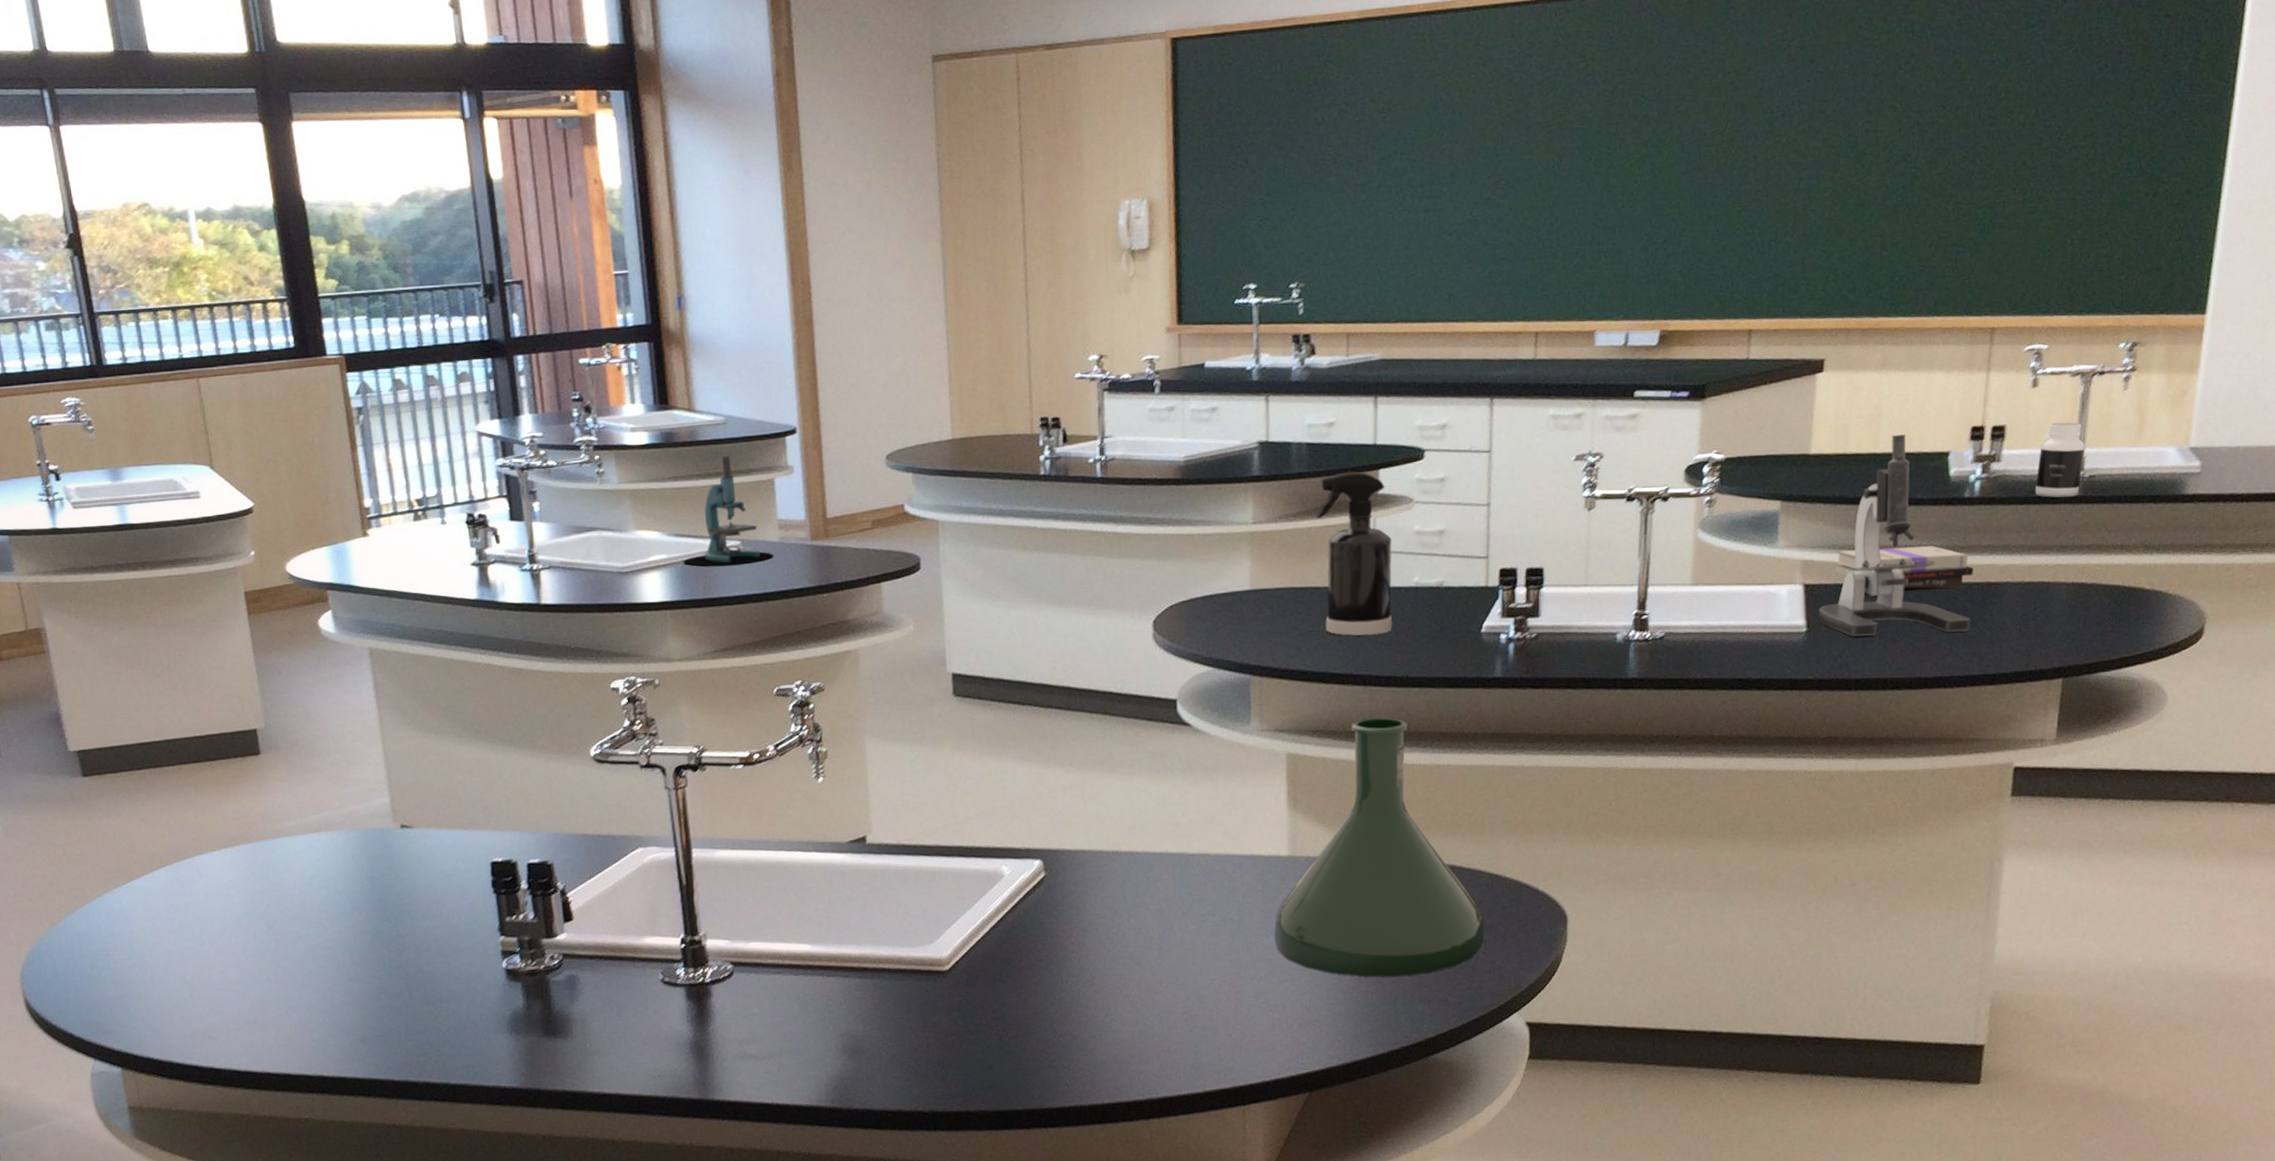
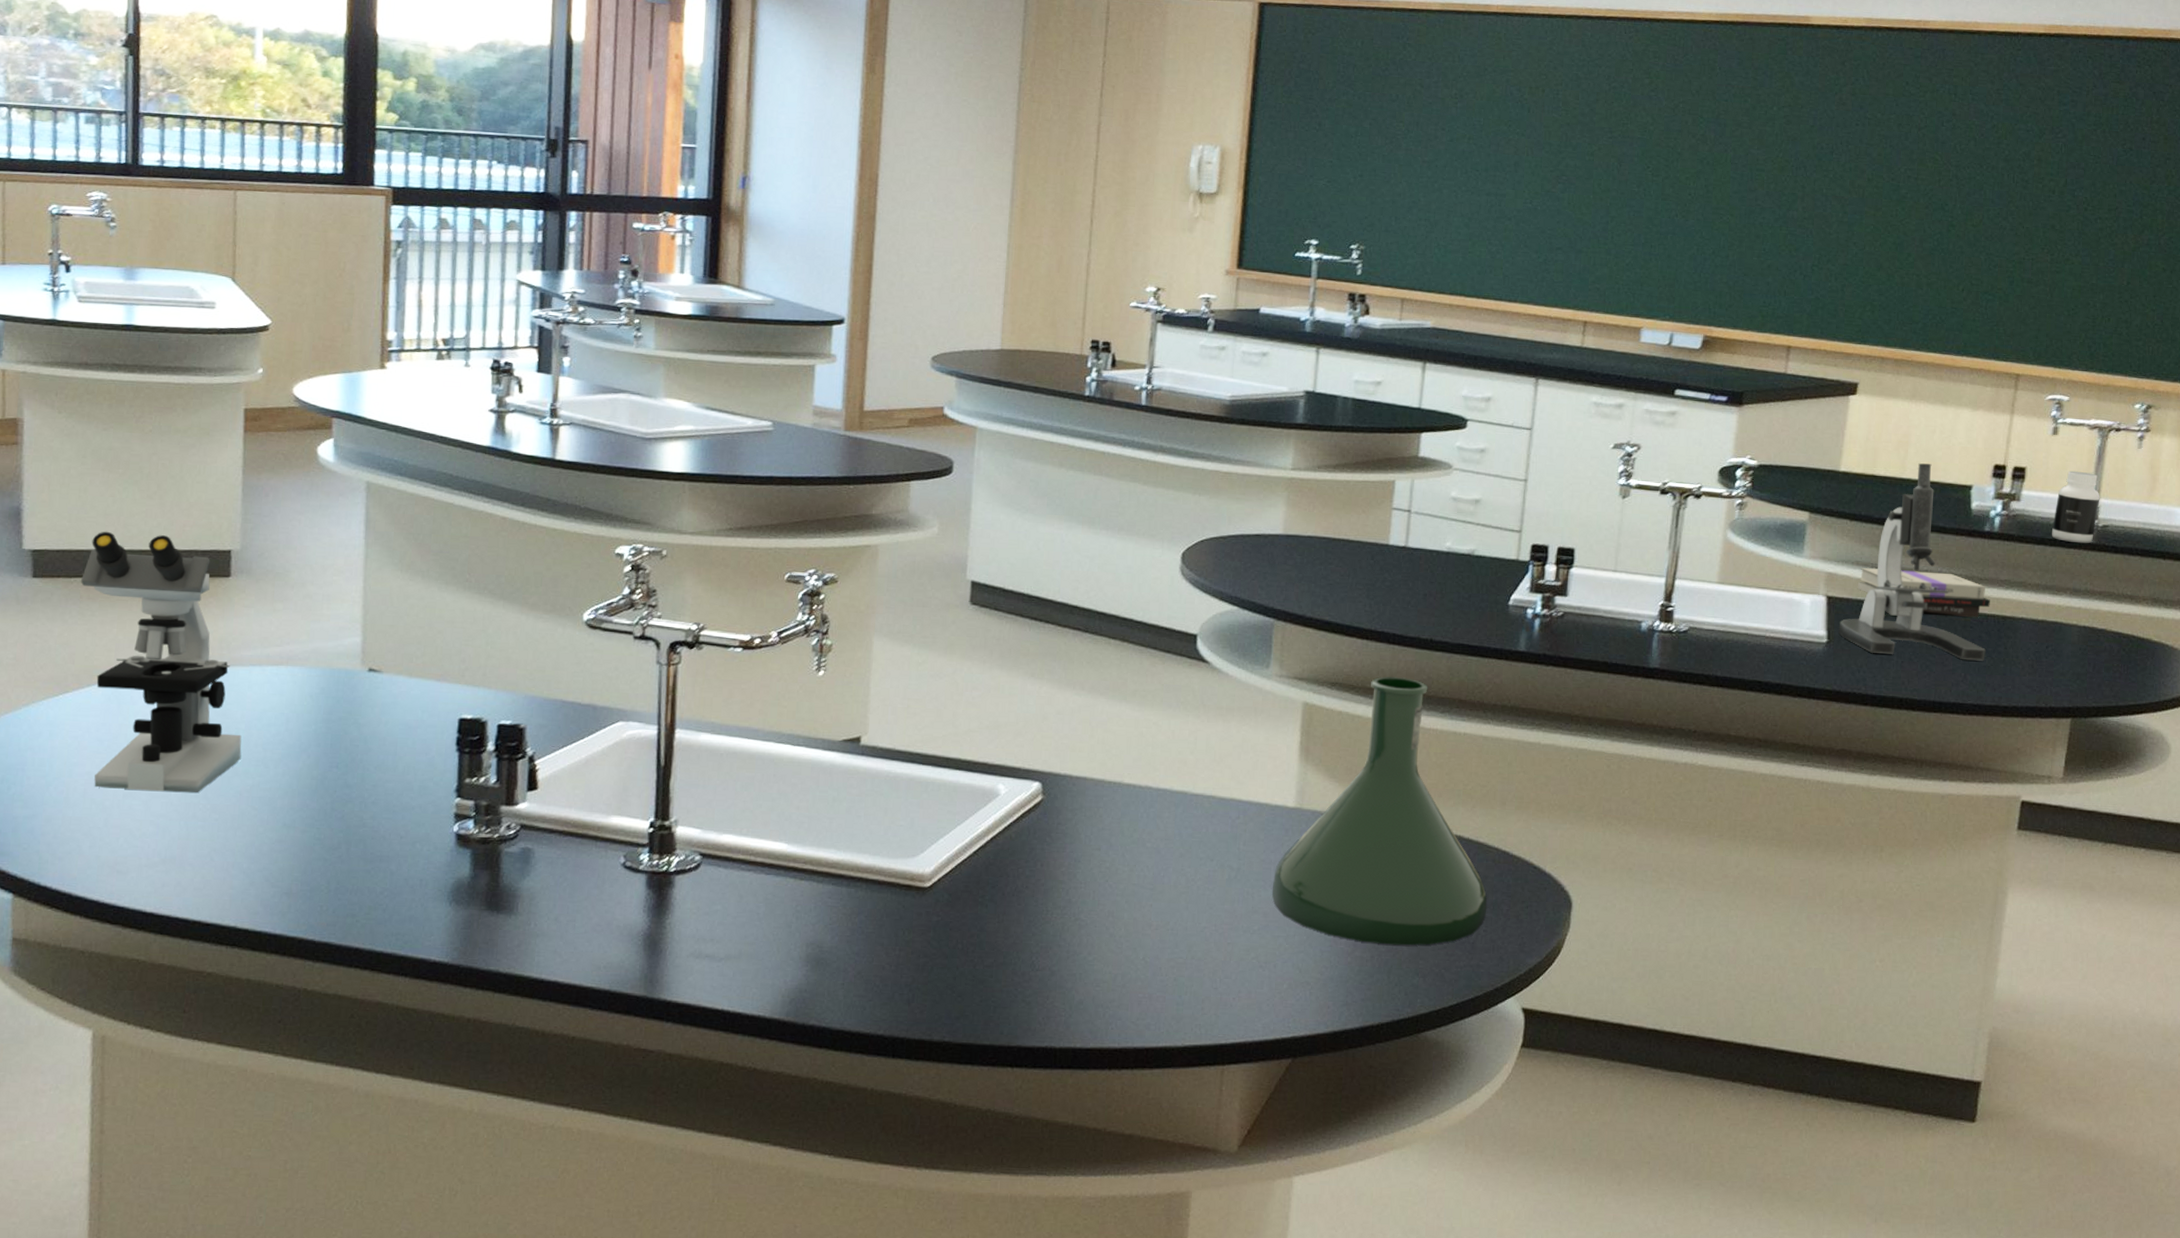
microscope: none [126,722,300,964] -> present [81,531,242,792]
microscope: present [683,456,773,566] -> none [710,337,804,445]
spray bottle: present [1315,471,1393,636] -> none [1354,431,1428,594]

